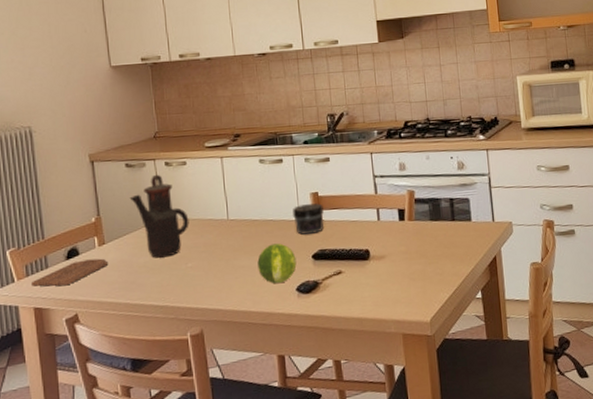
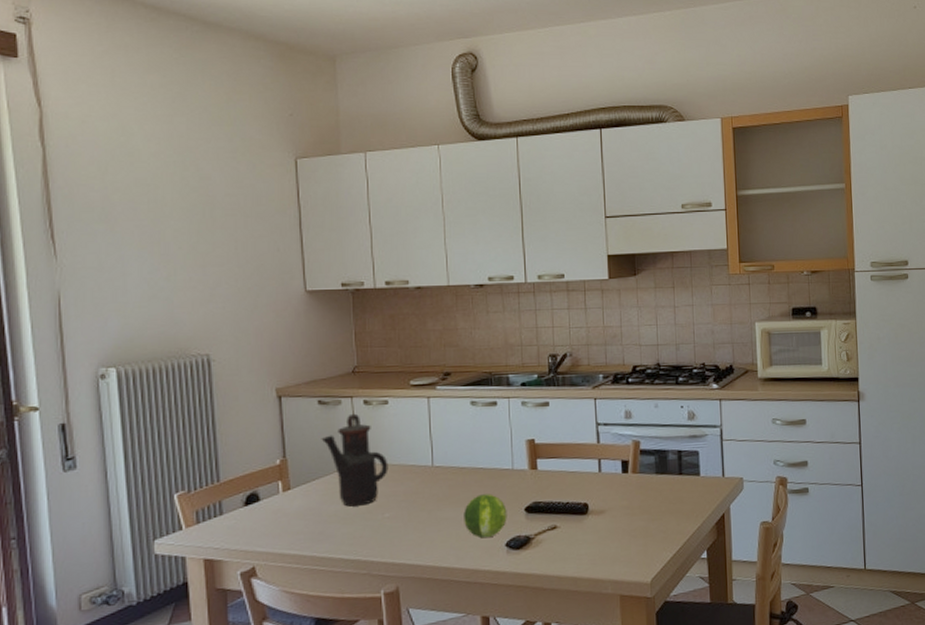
cutting board: present [31,258,109,287] -> none [202,505,294,536]
jar: present [293,203,324,235] -> none [506,451,540,485]

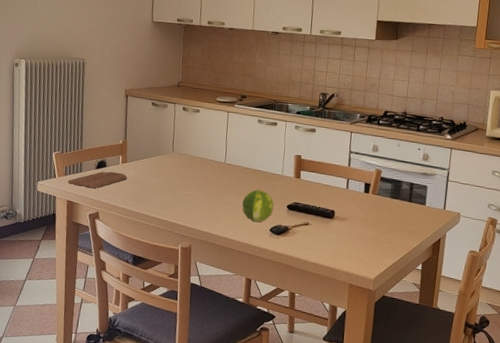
cutting board: none [202,505,294,536] -> present [68,171,128,189]
teapot: present [321,413,389,507] -> none [151,115,195,183]

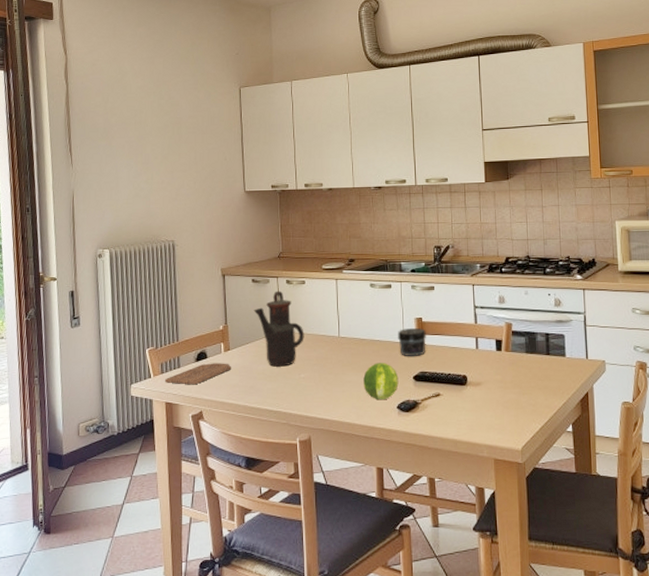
teapot: none [151,115,195,183] -> present [253,290,304,367]
jar: none [277,163,304,189] -> present [398,328,426,356]

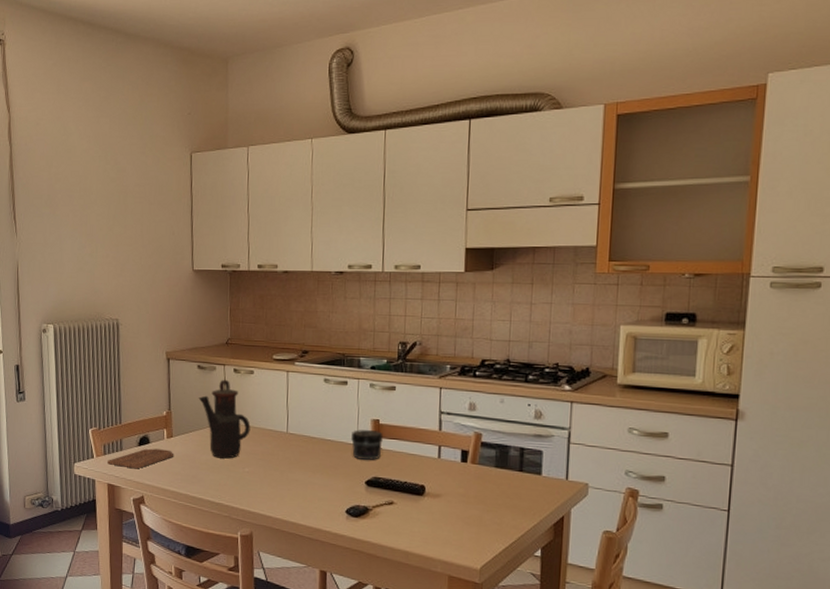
fruit: present [363,363,399,400] -> none [311,463,349,503]

